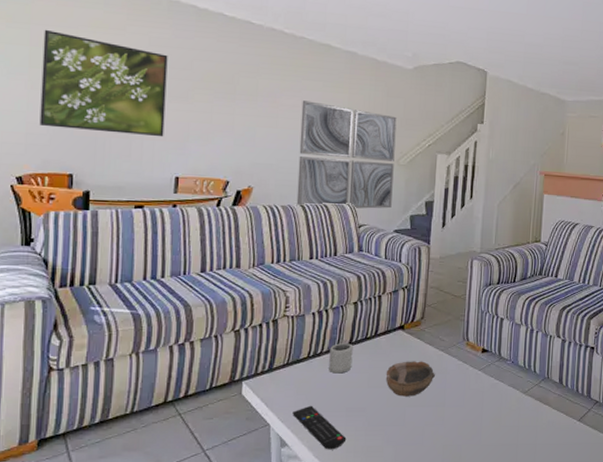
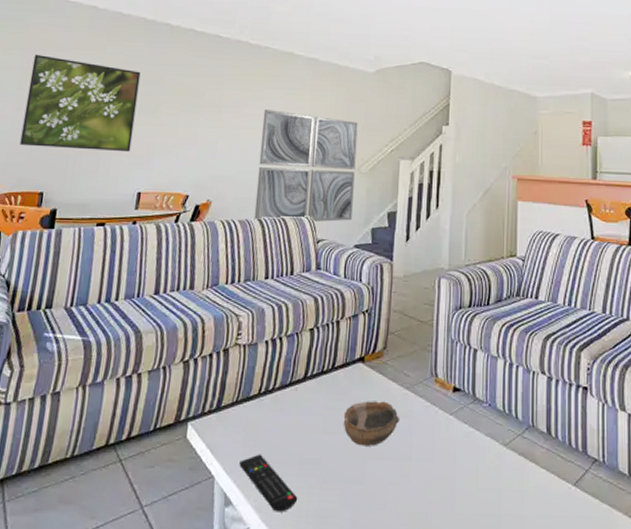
cup: present [329,343,353,374] -> none [281,378,308,415]

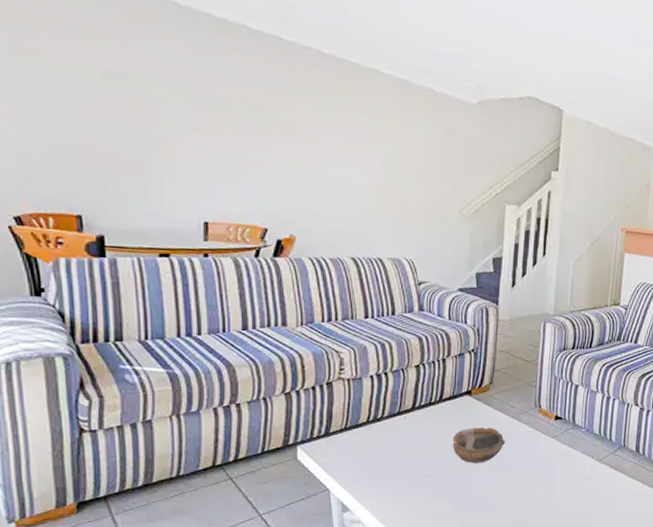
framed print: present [19,54,141,152] -> none [24,36,186,175]
remote control: present [239,454,298,512] -> none [353,471,412,515]
wall art: present [253,109,358,223] -> none [347,137,459,265]

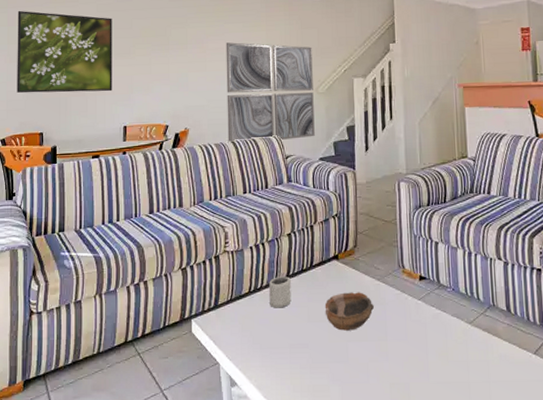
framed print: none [24,36,186,175] -> present [17,10,113,93]
wall art: none [347,137,459,265] -> present [226,42,315,143]
cup: none [391,408,416,439] -> present [269,276,291,308]

